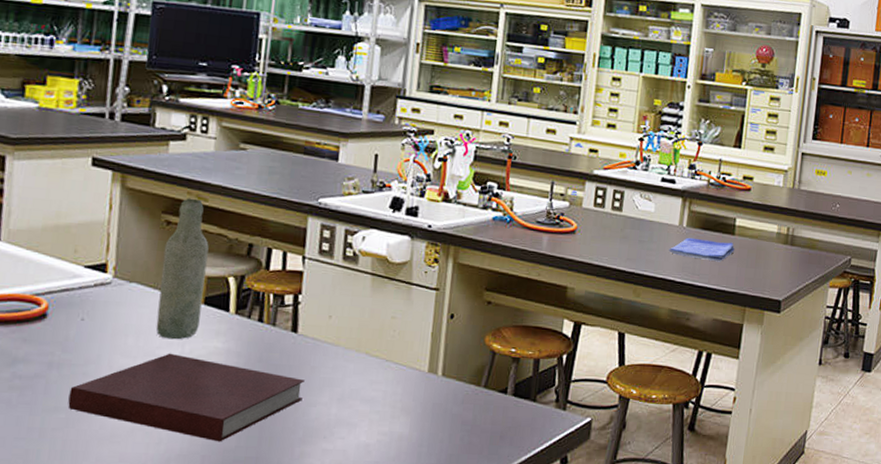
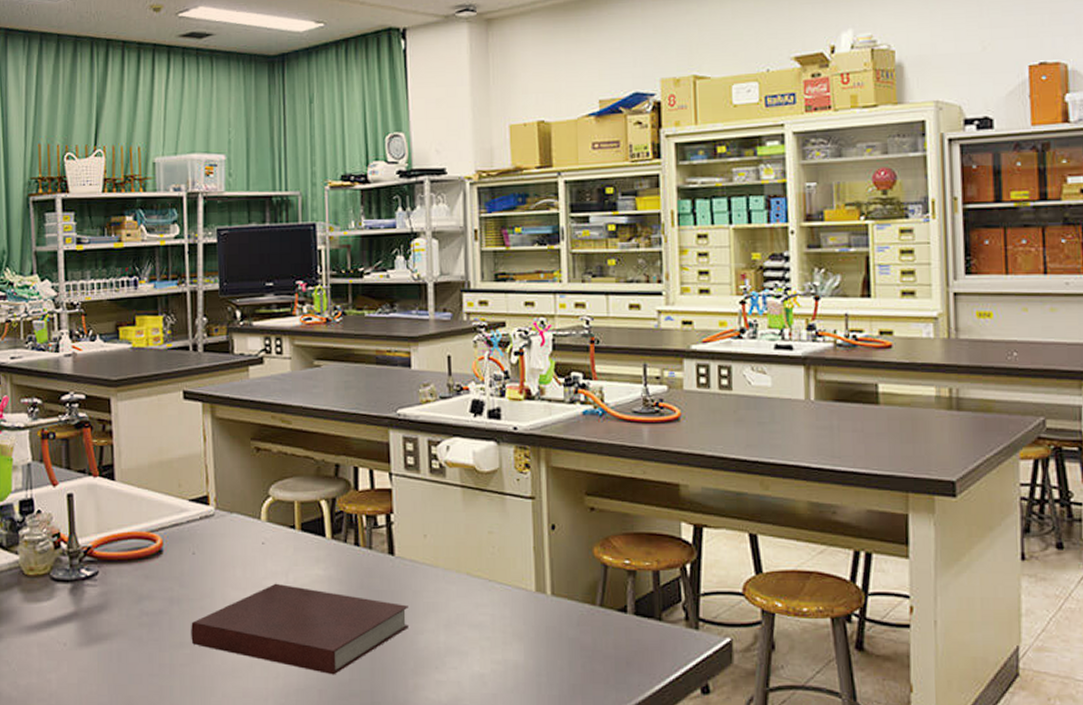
bottle: present [156,198,209,340] -> none [257,422,299,569]
dish towel: present [669,237,735,262] -> none [797,412,883,440]

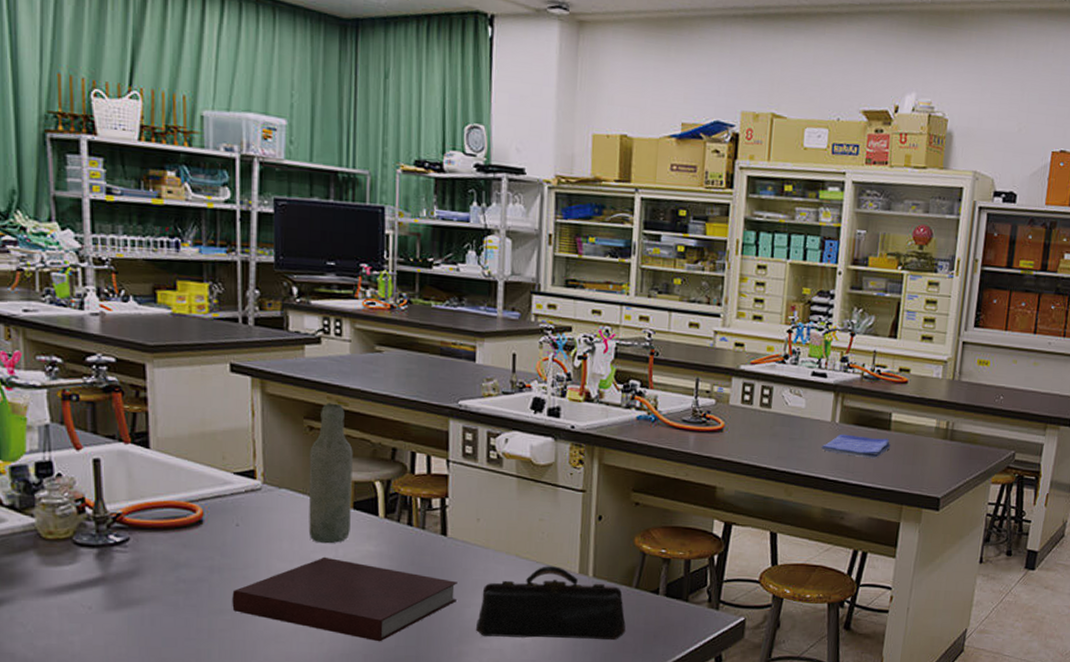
bottle: none [257,422,299,569] -> present [308,402,353,544]
pencil case: none [431,584,593,668] -> present [476,566,626,640]
dish towel: none [797,412,883,440] -> present [821,434,891,459]

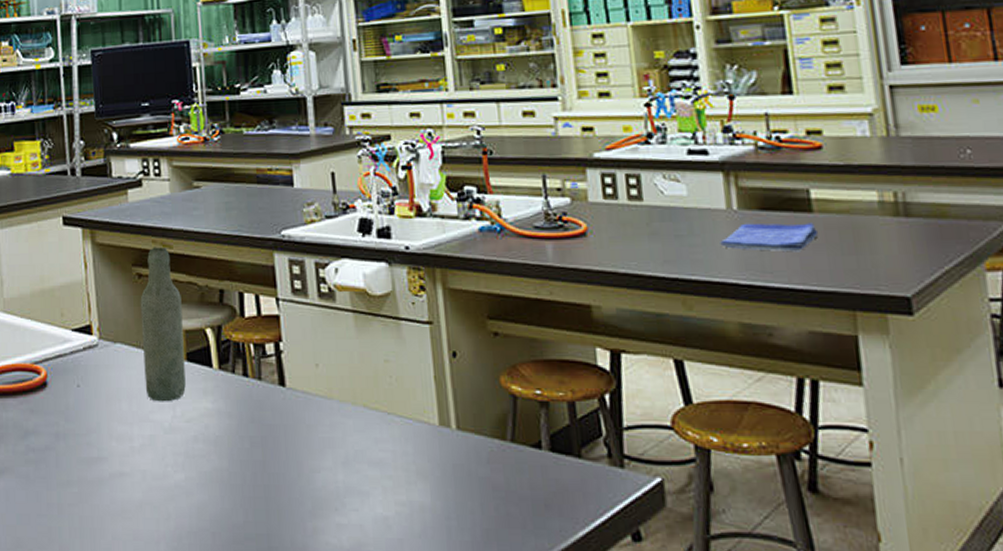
notebook: present [232,556,458,642] -> none [78,417,304,517]
pencil case: present [476,566,626,640] -> none [329,417,507,511]

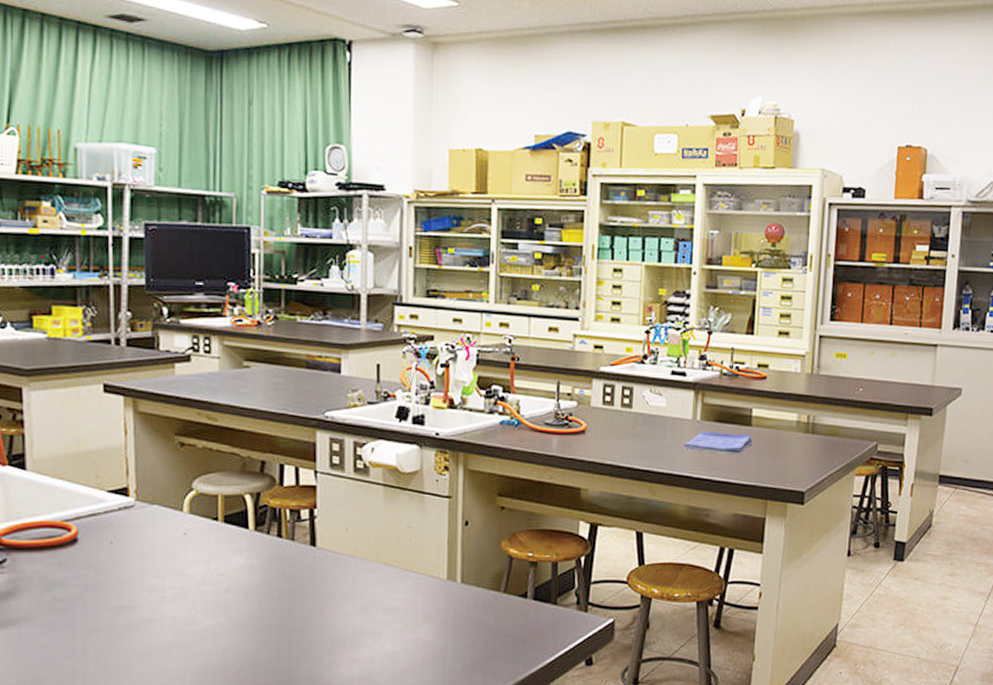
bottle: present [140,247,186,402] -> none [180,419,223,558]

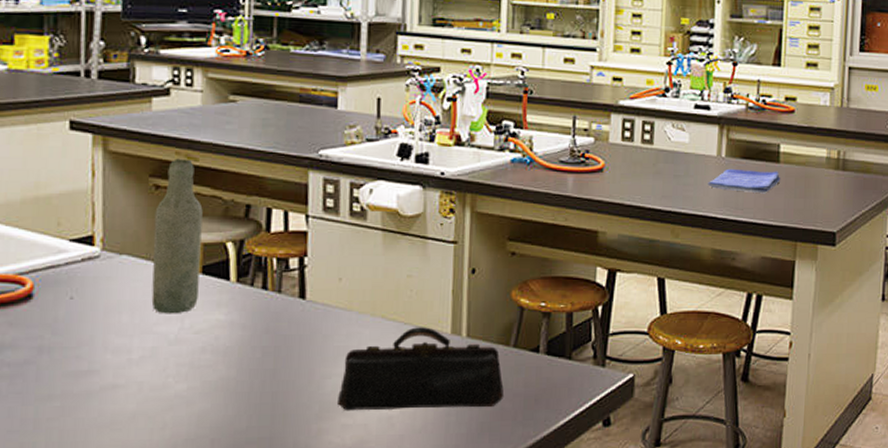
bottle: none [180,419,223,558] -> present [151,158,203,314]
pencil case: none [347,573,495,647] -> present [338,327,504,411]

